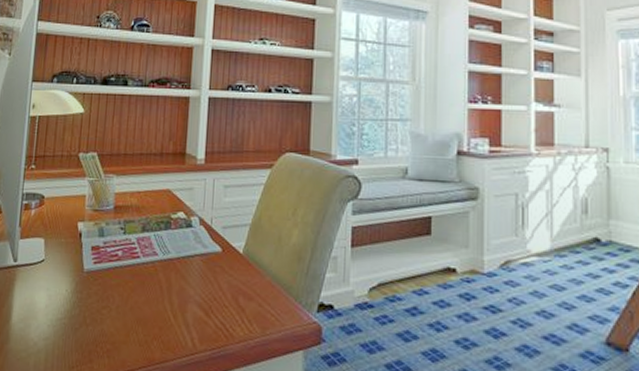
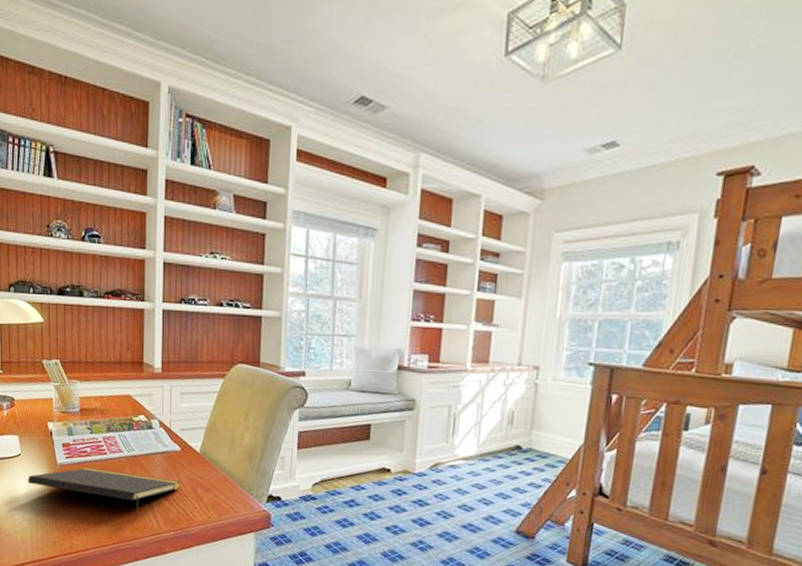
notepad: none [49,274,220,335] -> present [28,467,180,519]

